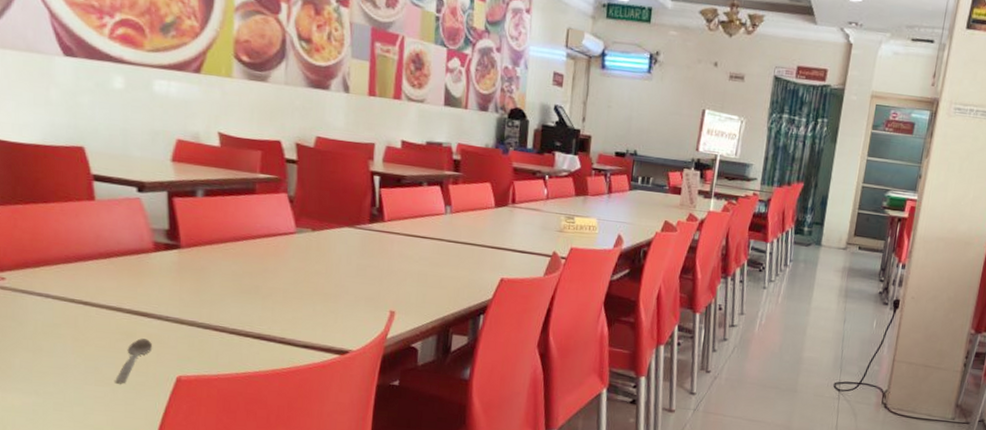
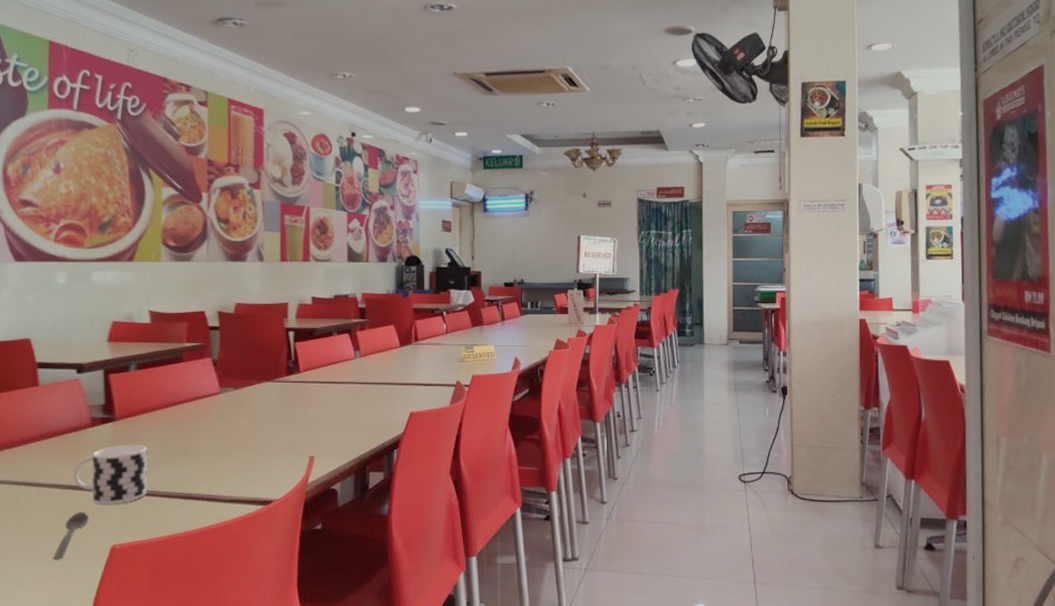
cup: none [135,274,216,335] -> present [73,445,148,505]

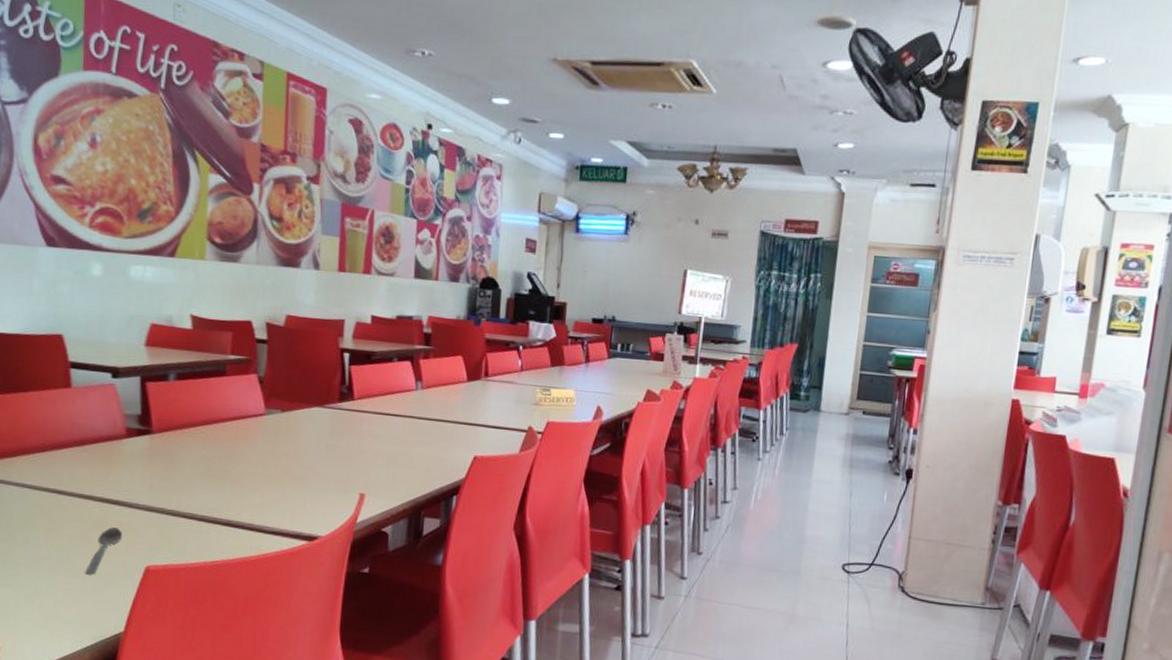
cup: present [73,445,148,505] -> none [106,460,186,523]

